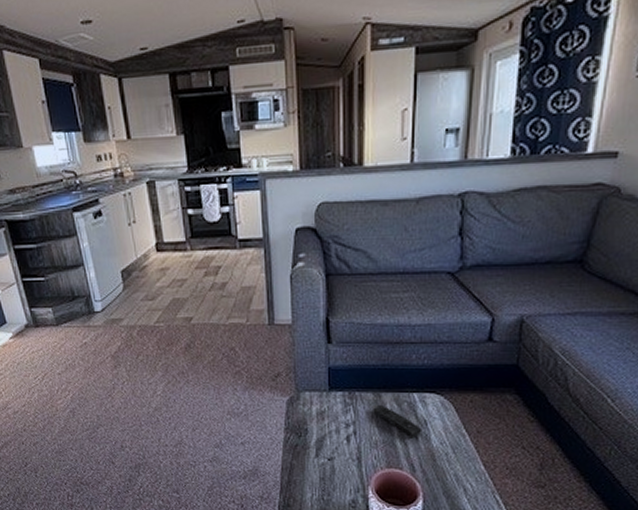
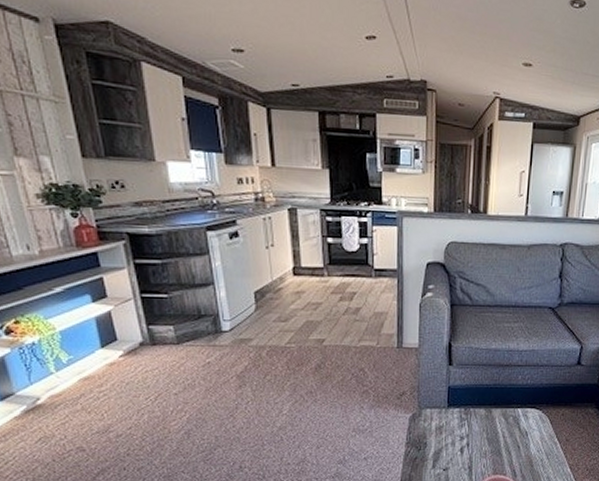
remote control: present [373,405,423,439] -> none [484,420,524,448]

